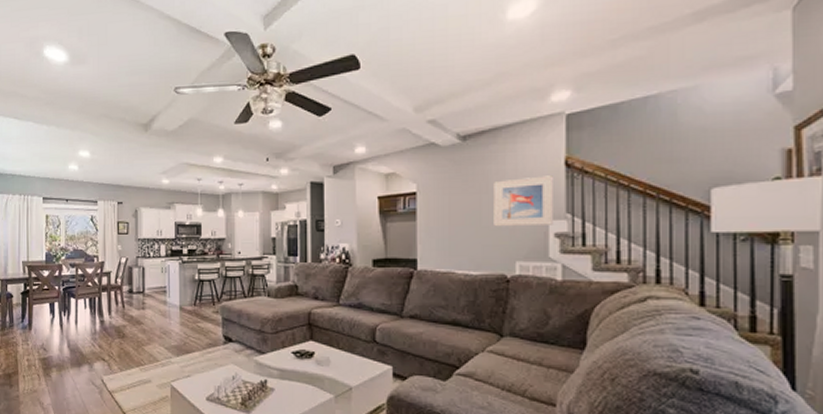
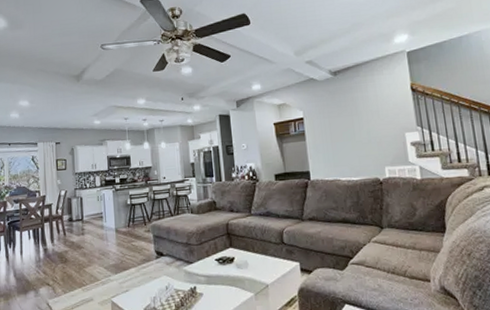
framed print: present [494,175,555,227] -> none [361,98,408,141]

